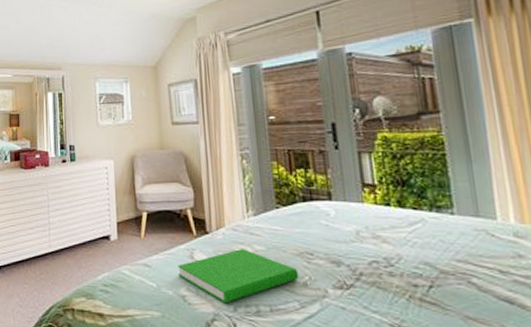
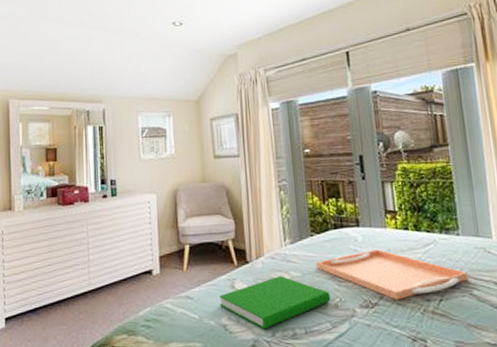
serving tray: none [282,226,466,283] -> present [316,249,468,300]

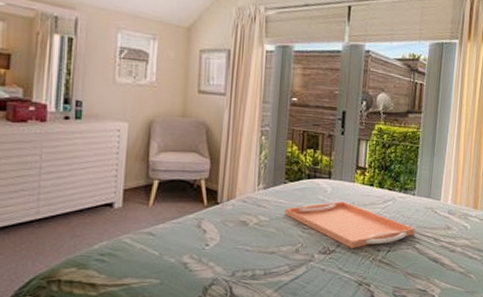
book: present [219,276,331,330] -> none [183,219,294,269]

